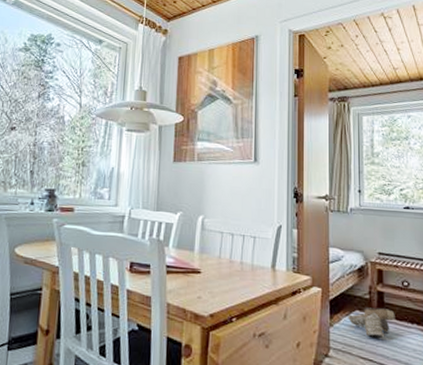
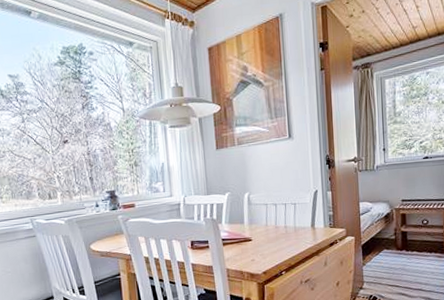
boots: present [348,307,395,339] -> none [377,244,417,269]

